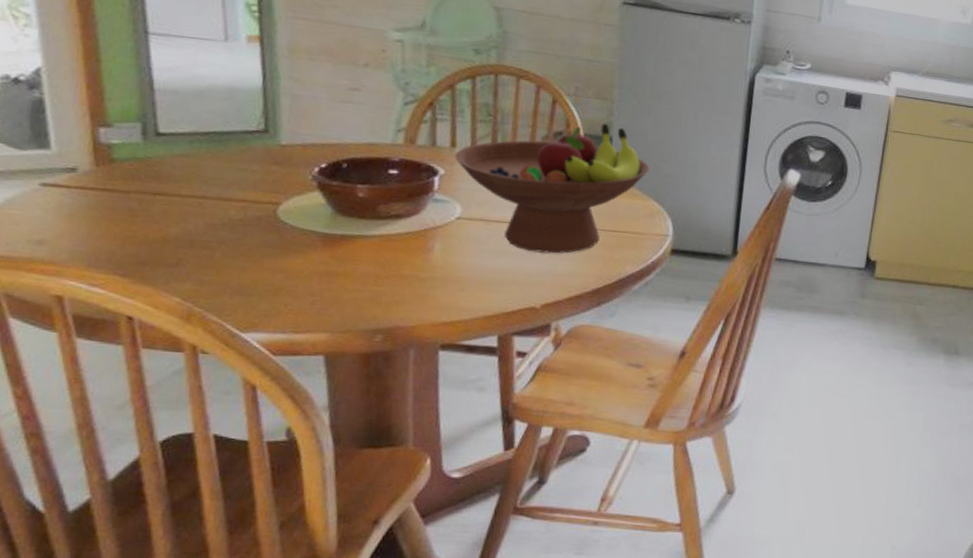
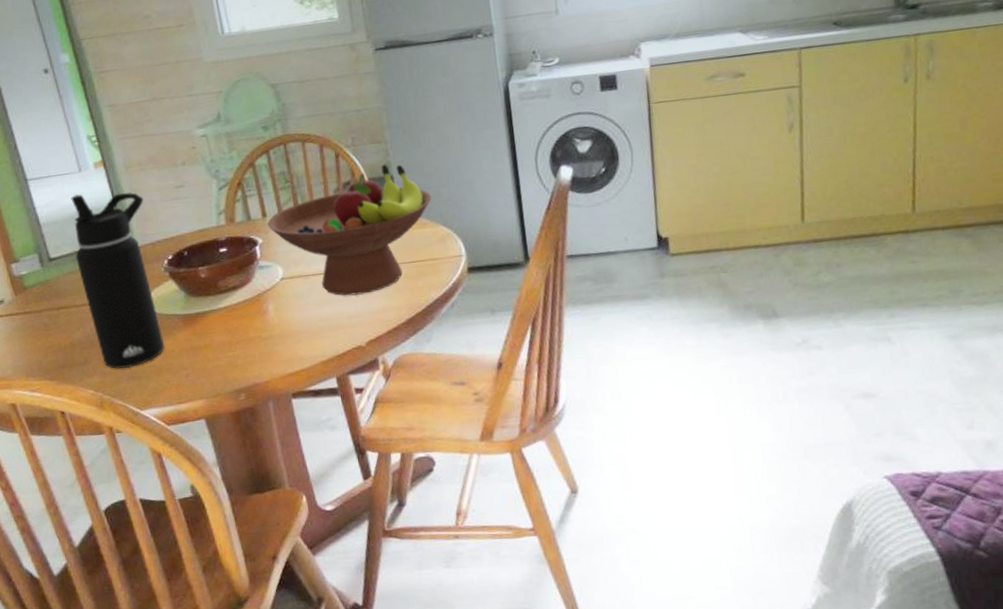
water bottle: none [194,66,305,282] -> present [71,191,165,369]

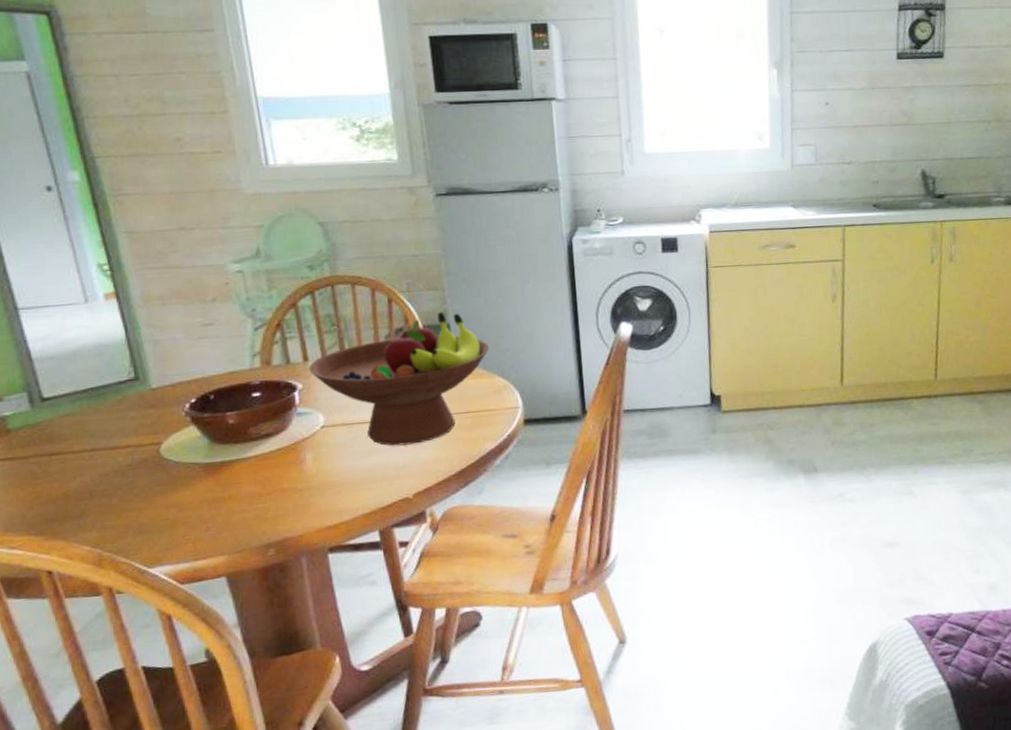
water bottle: present [71,191,165,369] -> none [73,327,182,523]

